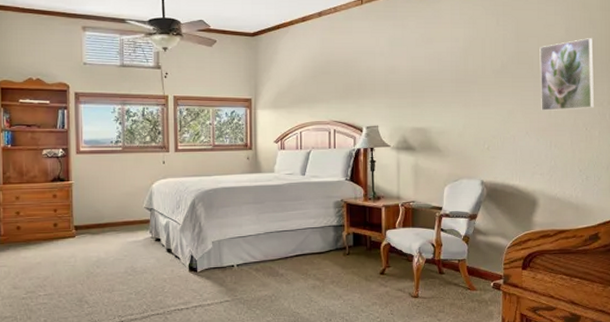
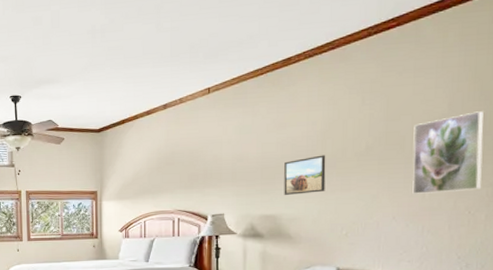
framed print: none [432,71,469,108] -> present [284,155,326,195]

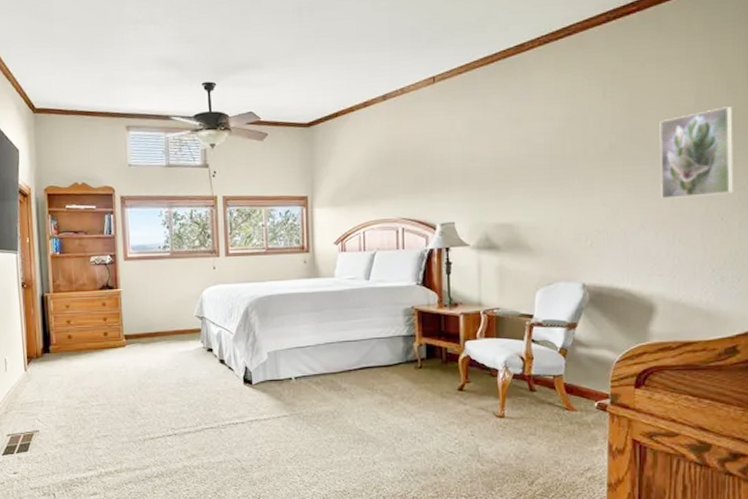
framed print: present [284,155,326,195] -> none [521,154,567,200]

